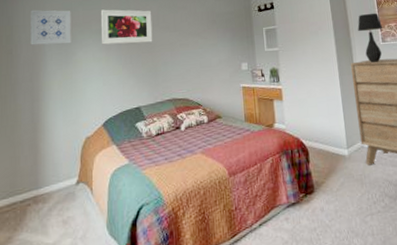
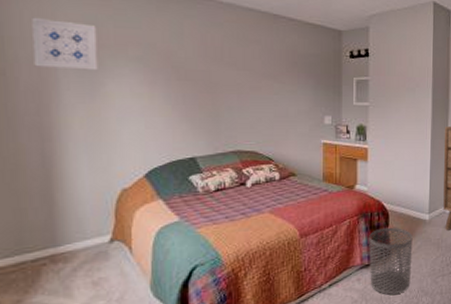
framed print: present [100,9,153,45] -> none [140,30,214,81]
waste bin: none [292,164,339,236] -> present [369,227,413,295]

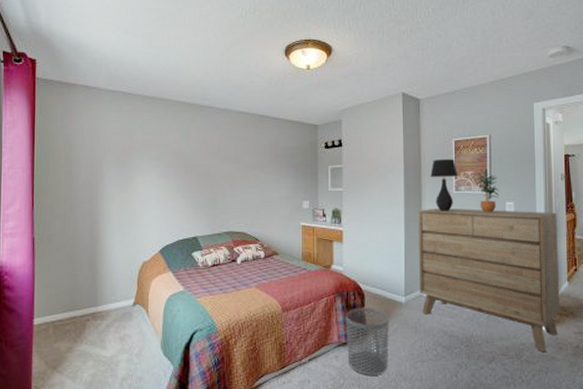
wall art: present [32,17,98,71] -> none [89,130,130,168]

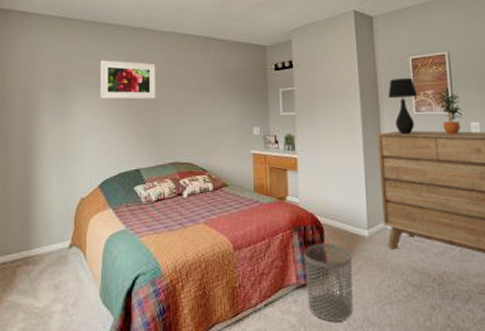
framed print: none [160,135,213,173] -> present [99,60,156,100]

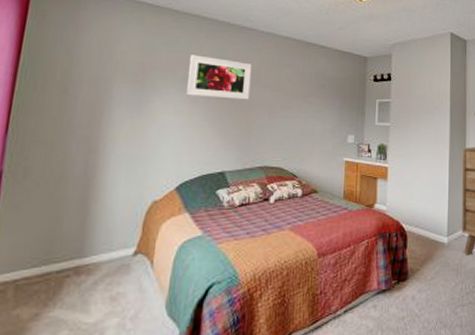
waste bin: present [304,243,354,322] -> none [386,249,431,325]

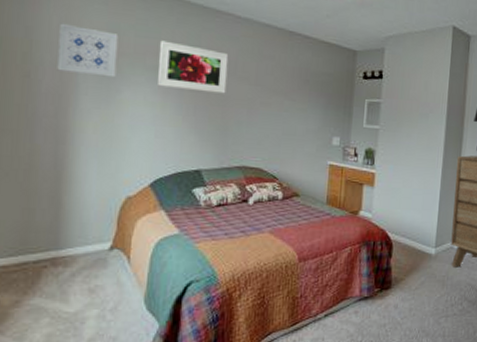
wall art: none [94,42,153,90] -> present [57,23,119,78]

